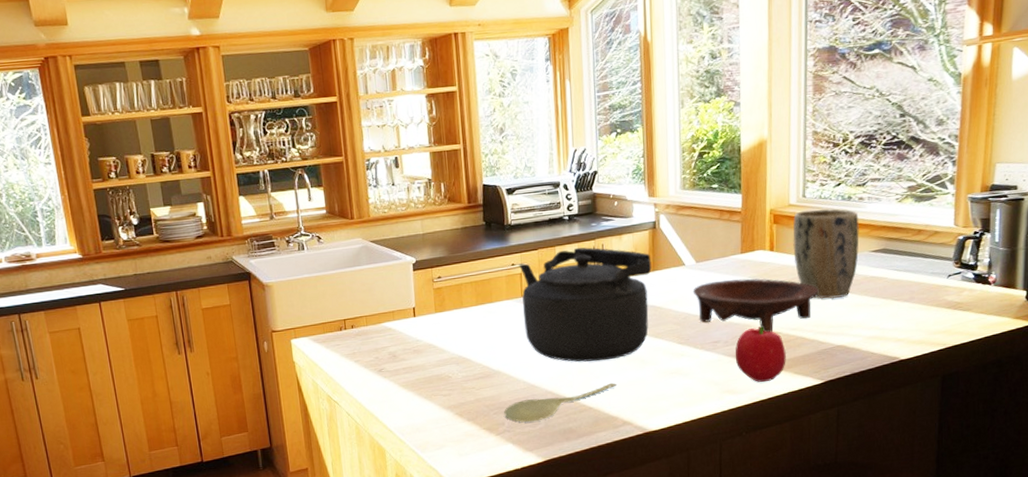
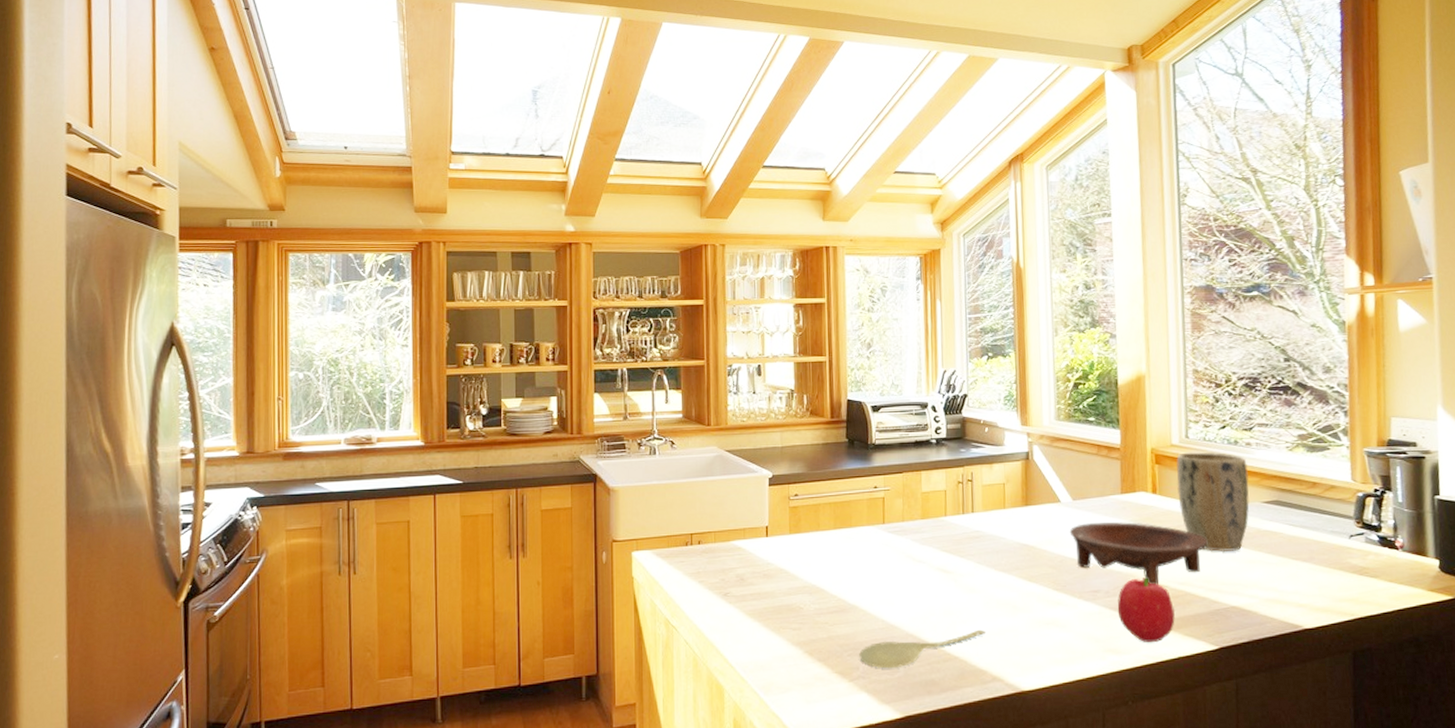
kettle: present [519,247,652,362] -> none [882,473,1025,603]

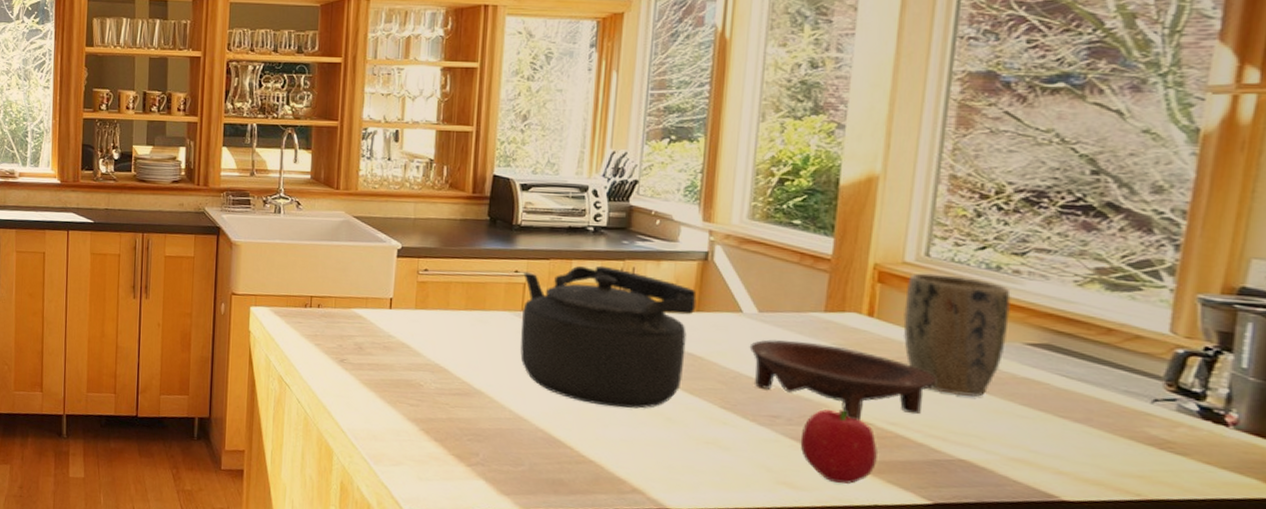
spoon: present [859,629,985,669] -> none [480,432,629,461]
kettle: none [882,473,1025,603] -> present [520,265,697,409]

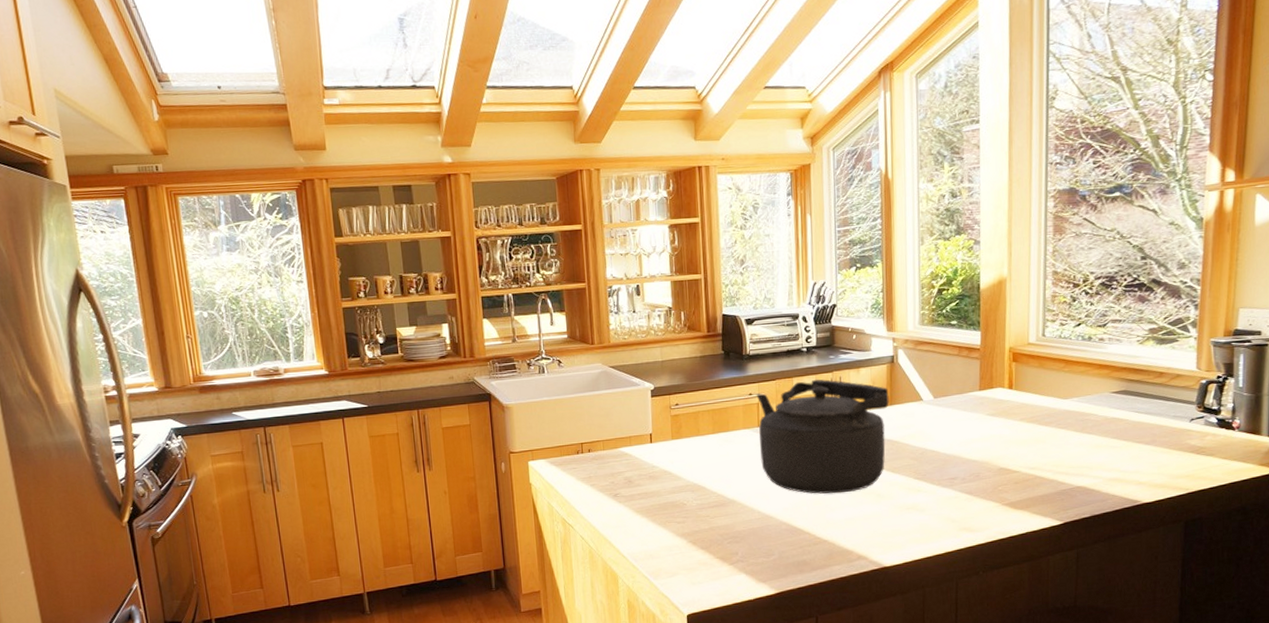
bowl: present [749,339,937,421] -> none [930,416,1058,471]
fruit: present [800,409,878,484] -> none [972,464,1025,521]
plant pot: present [903,273,1011,397] -> none [1032,348,1100,439]

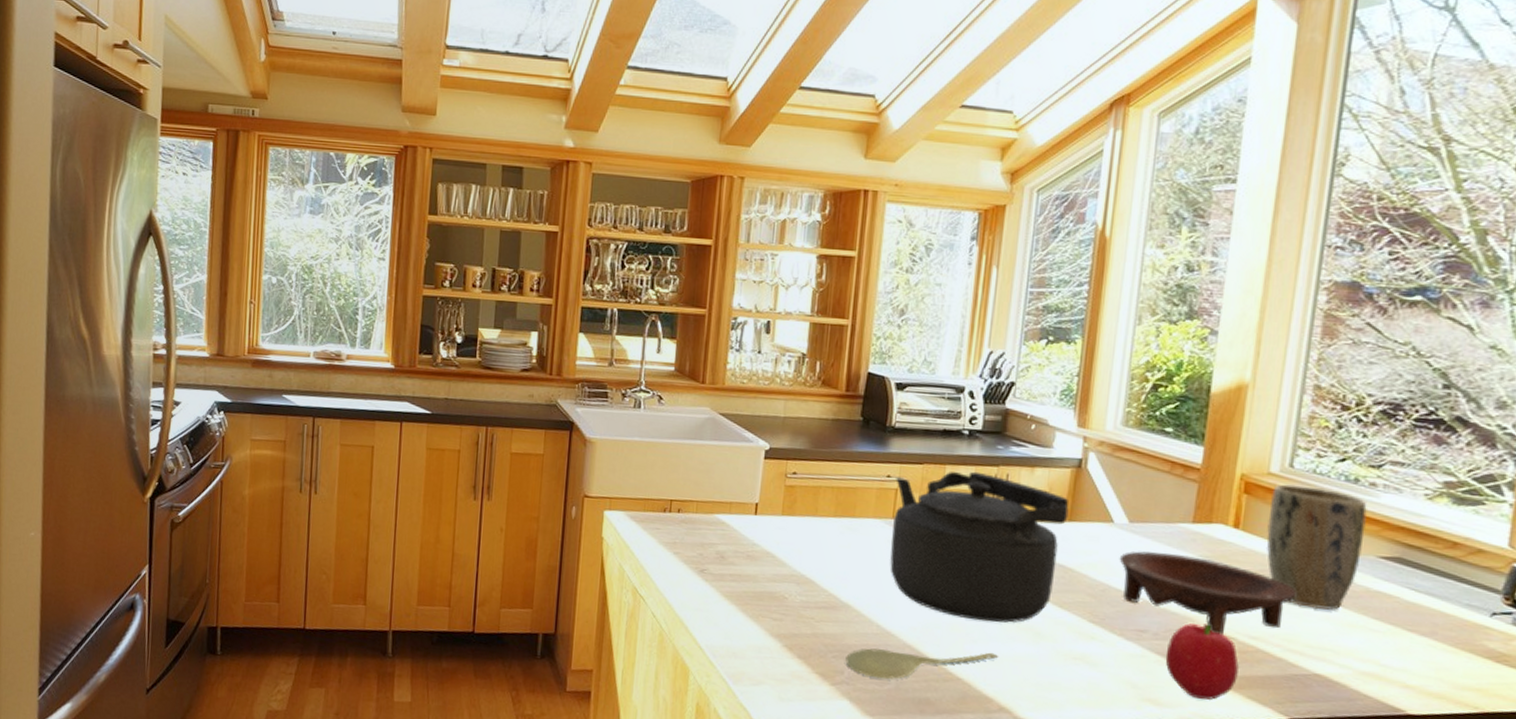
spoon: none [738,516,852,553] -> present [845,648,998,679]
bowl: none [930,416,1058,471] -> present [1119,551,1297,635]
fruit: none [972,464,1025,521] -> present [1165,623,1239,700]
plant pot: none [1032,348,1100,439] -> present [1267,484,1367,610]

